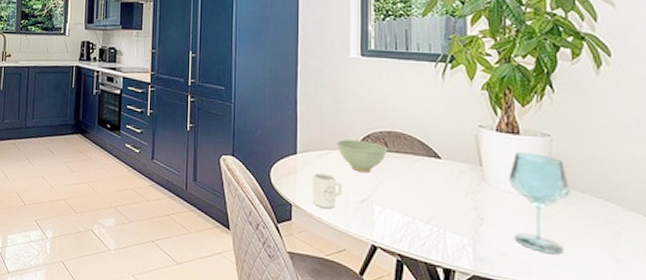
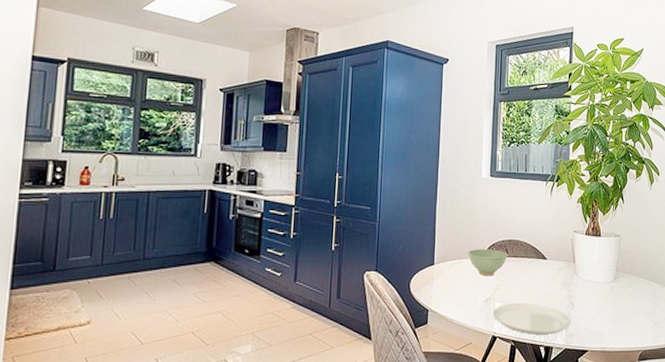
mug: present [312,173,343,209] -> none [445,280,472,310]
plate: none [372,208,481,254] -> present [493,302,571,335]
wine glass: present [508,152,571,254] -> none [591,250,631,324]

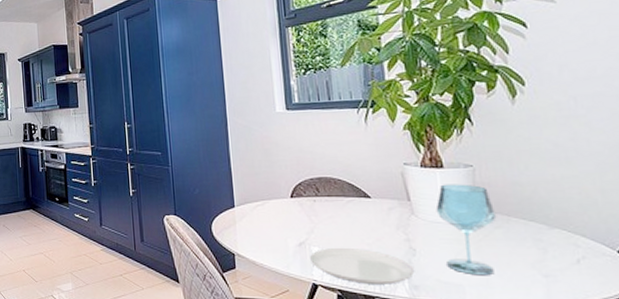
bowl: present [468,249,508,276] -> none [271,189,320,218]
wine glass: none [591,250,631,324] -> present [435,184,497,275]

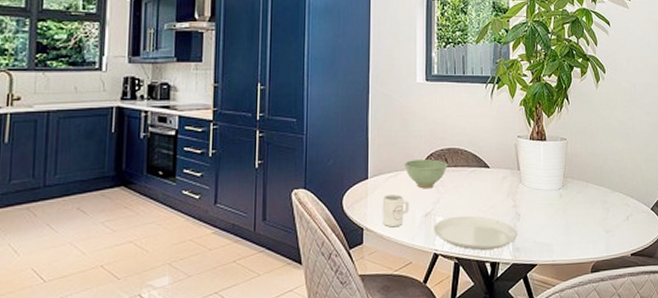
mug: none [251,223,281,255] -> present [382,194,410,228]
bowl: none [271,189,320,218] -> present [404,159,448,189]
wine glass: present [435,184,497,275] -> none [538,155,579,234]

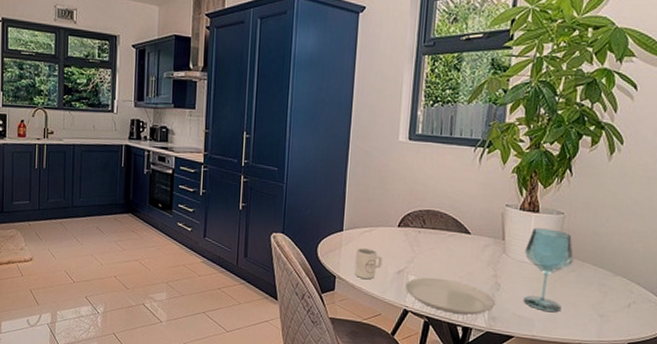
bowl: present [404,159,448,189] -> none [380,217,425,248]
wine glass: none [538,155,579,234] -> present [524,227,574,312]

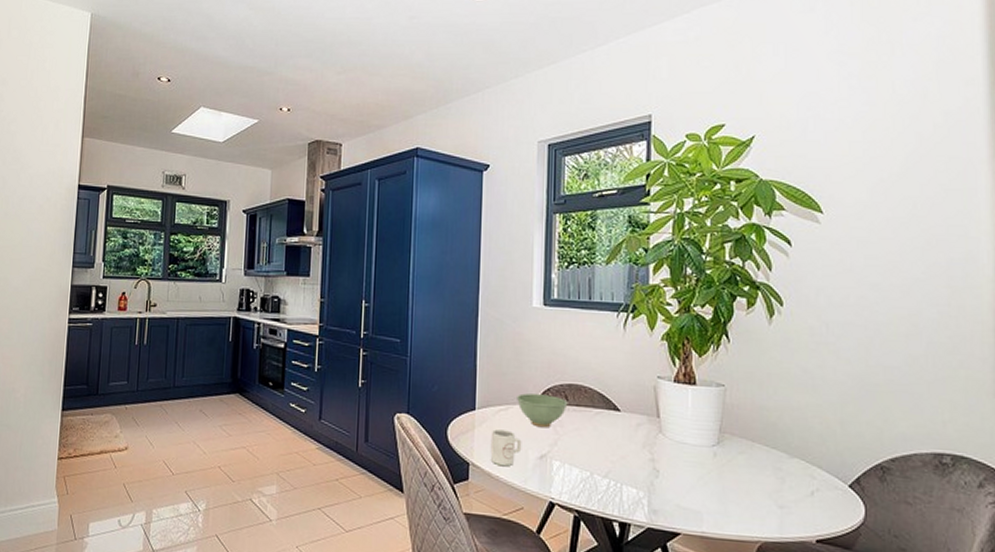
bowl: none [380,217,425,248] -> present [517,393,568,428]
plate: present [406,277,496,315] -> none [550,463,656,508]
wine glass: present [524,227,574,312] -> none [684,402,742,502]

